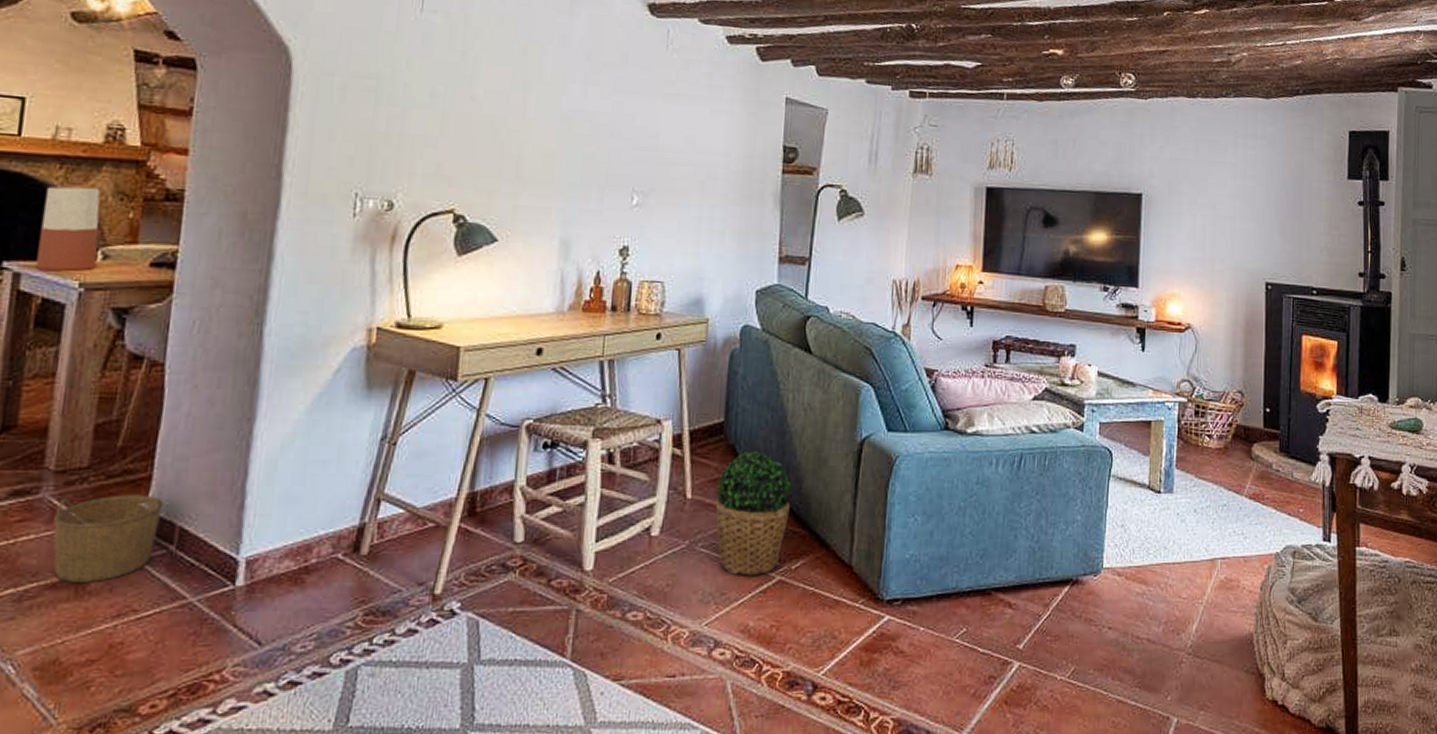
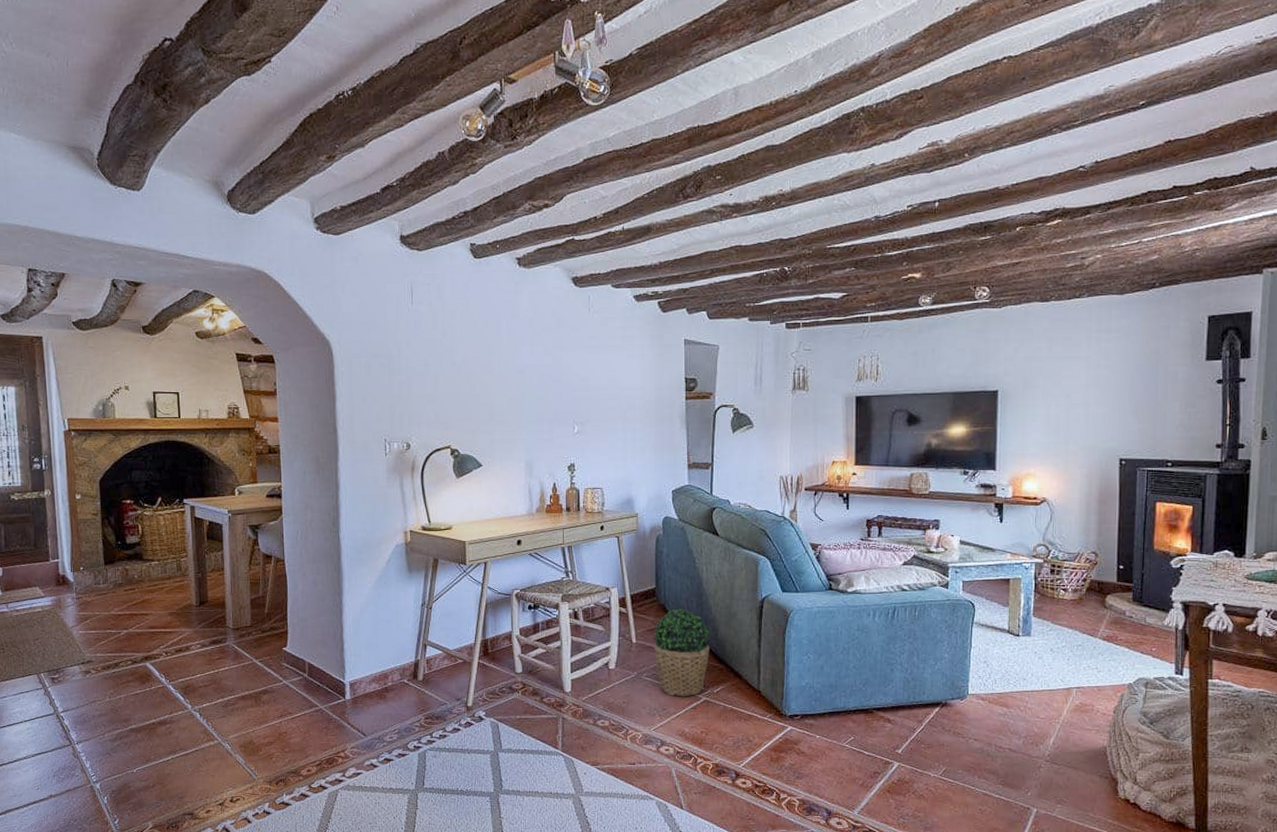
vase: present [35,186,100,272] -> none [200,448,236,504]
basket: present [53,494,164,582] -> none [237,642,297,696]

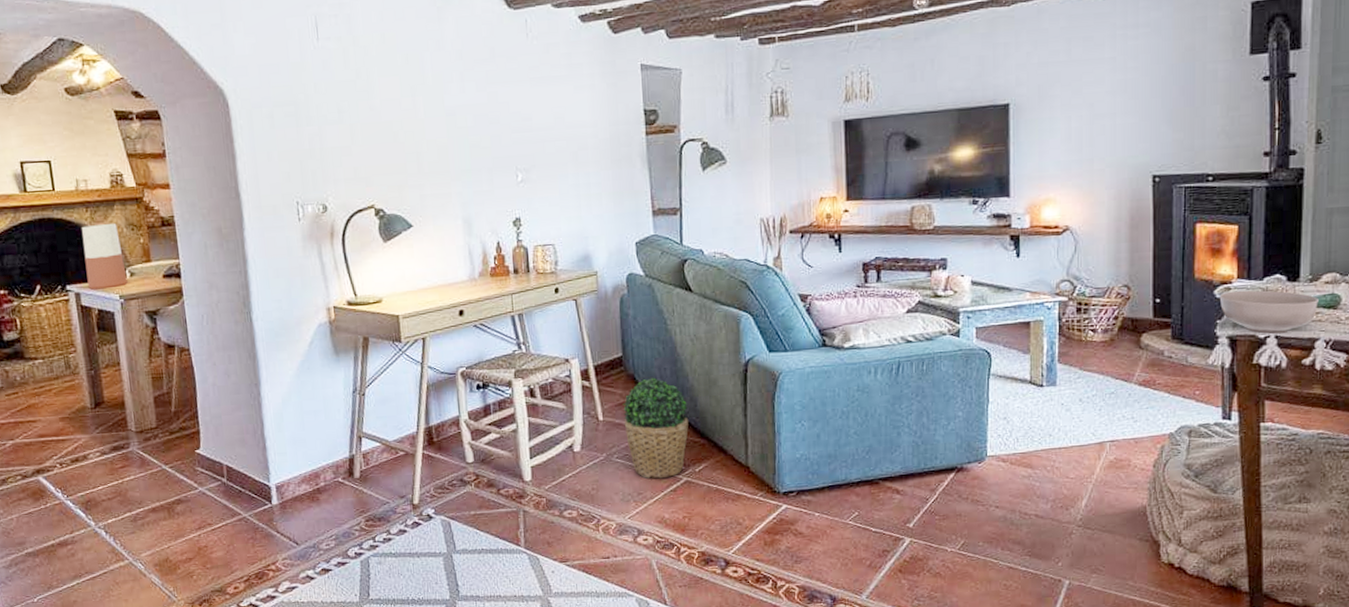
vase: none [200,448,236,504] -> present [81,222,128,290]
bowl: none [1175,562,1261,603] -> present [1219,290,1319,335]

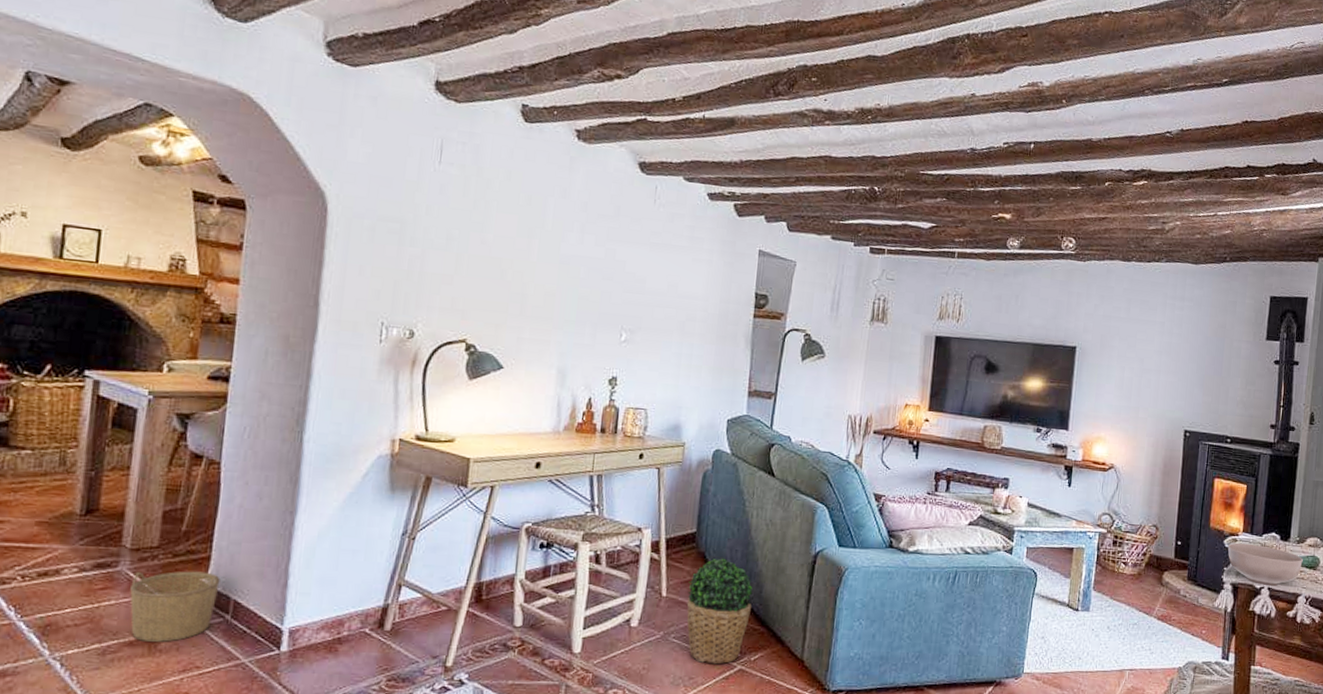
vase: present [81,222,128,290] -> none [112,307,165,382]
basket: none [142,444,212,507] -> present [130,571,221,642]

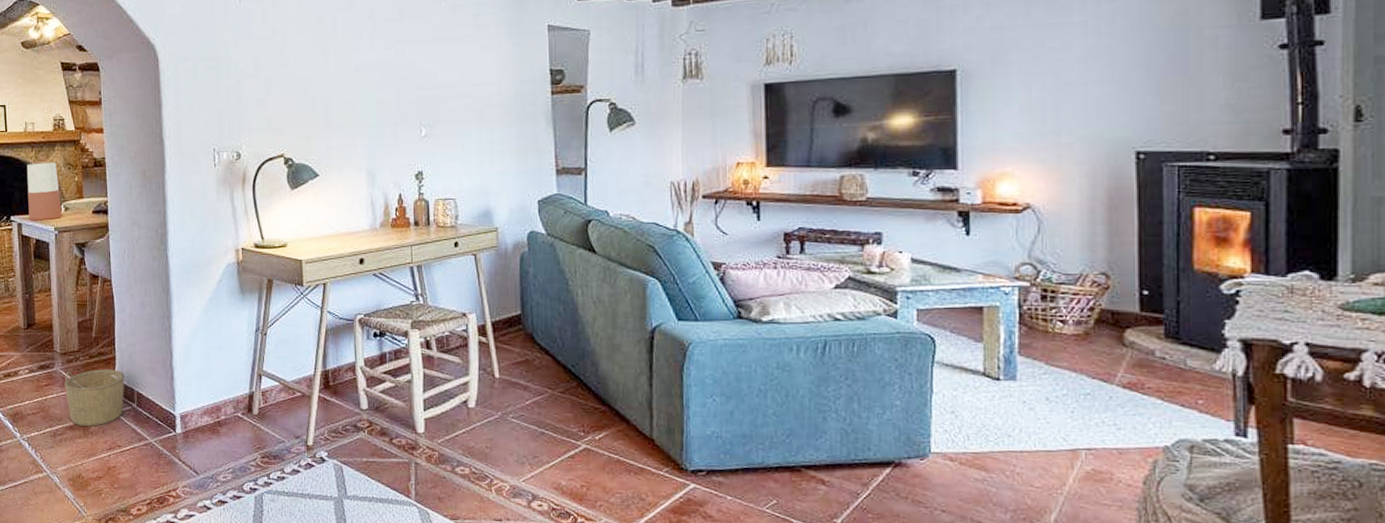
vase: none [112,307,165,382] -> present [26,162,62,221]
potted plant: present [686,558,753,665] -> none [520,338,589,444]
bowl: present [1227,542,1303,587] -> none [1227,287,1365,341]

